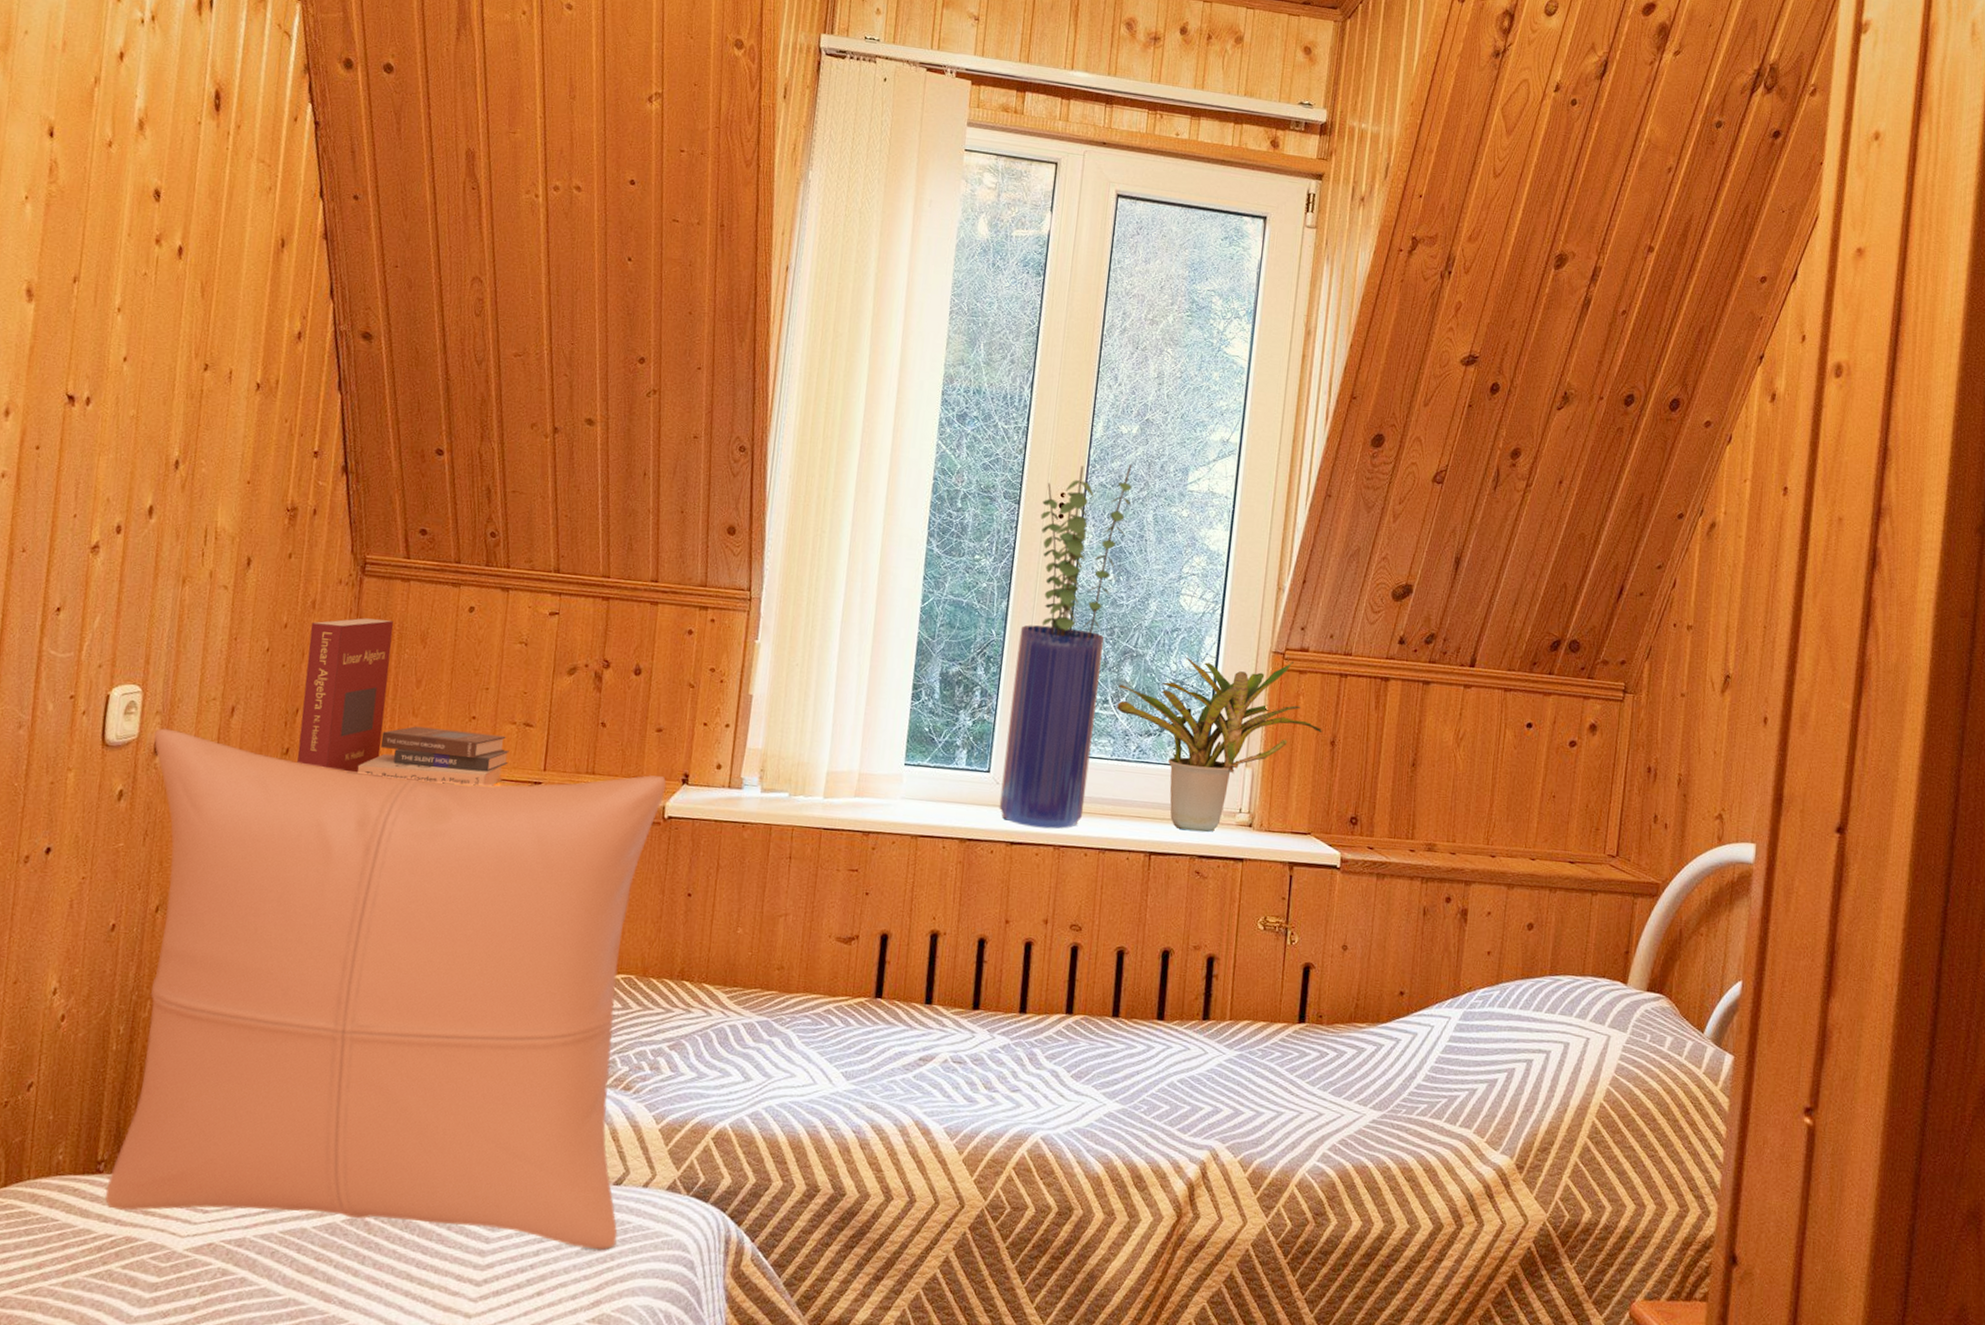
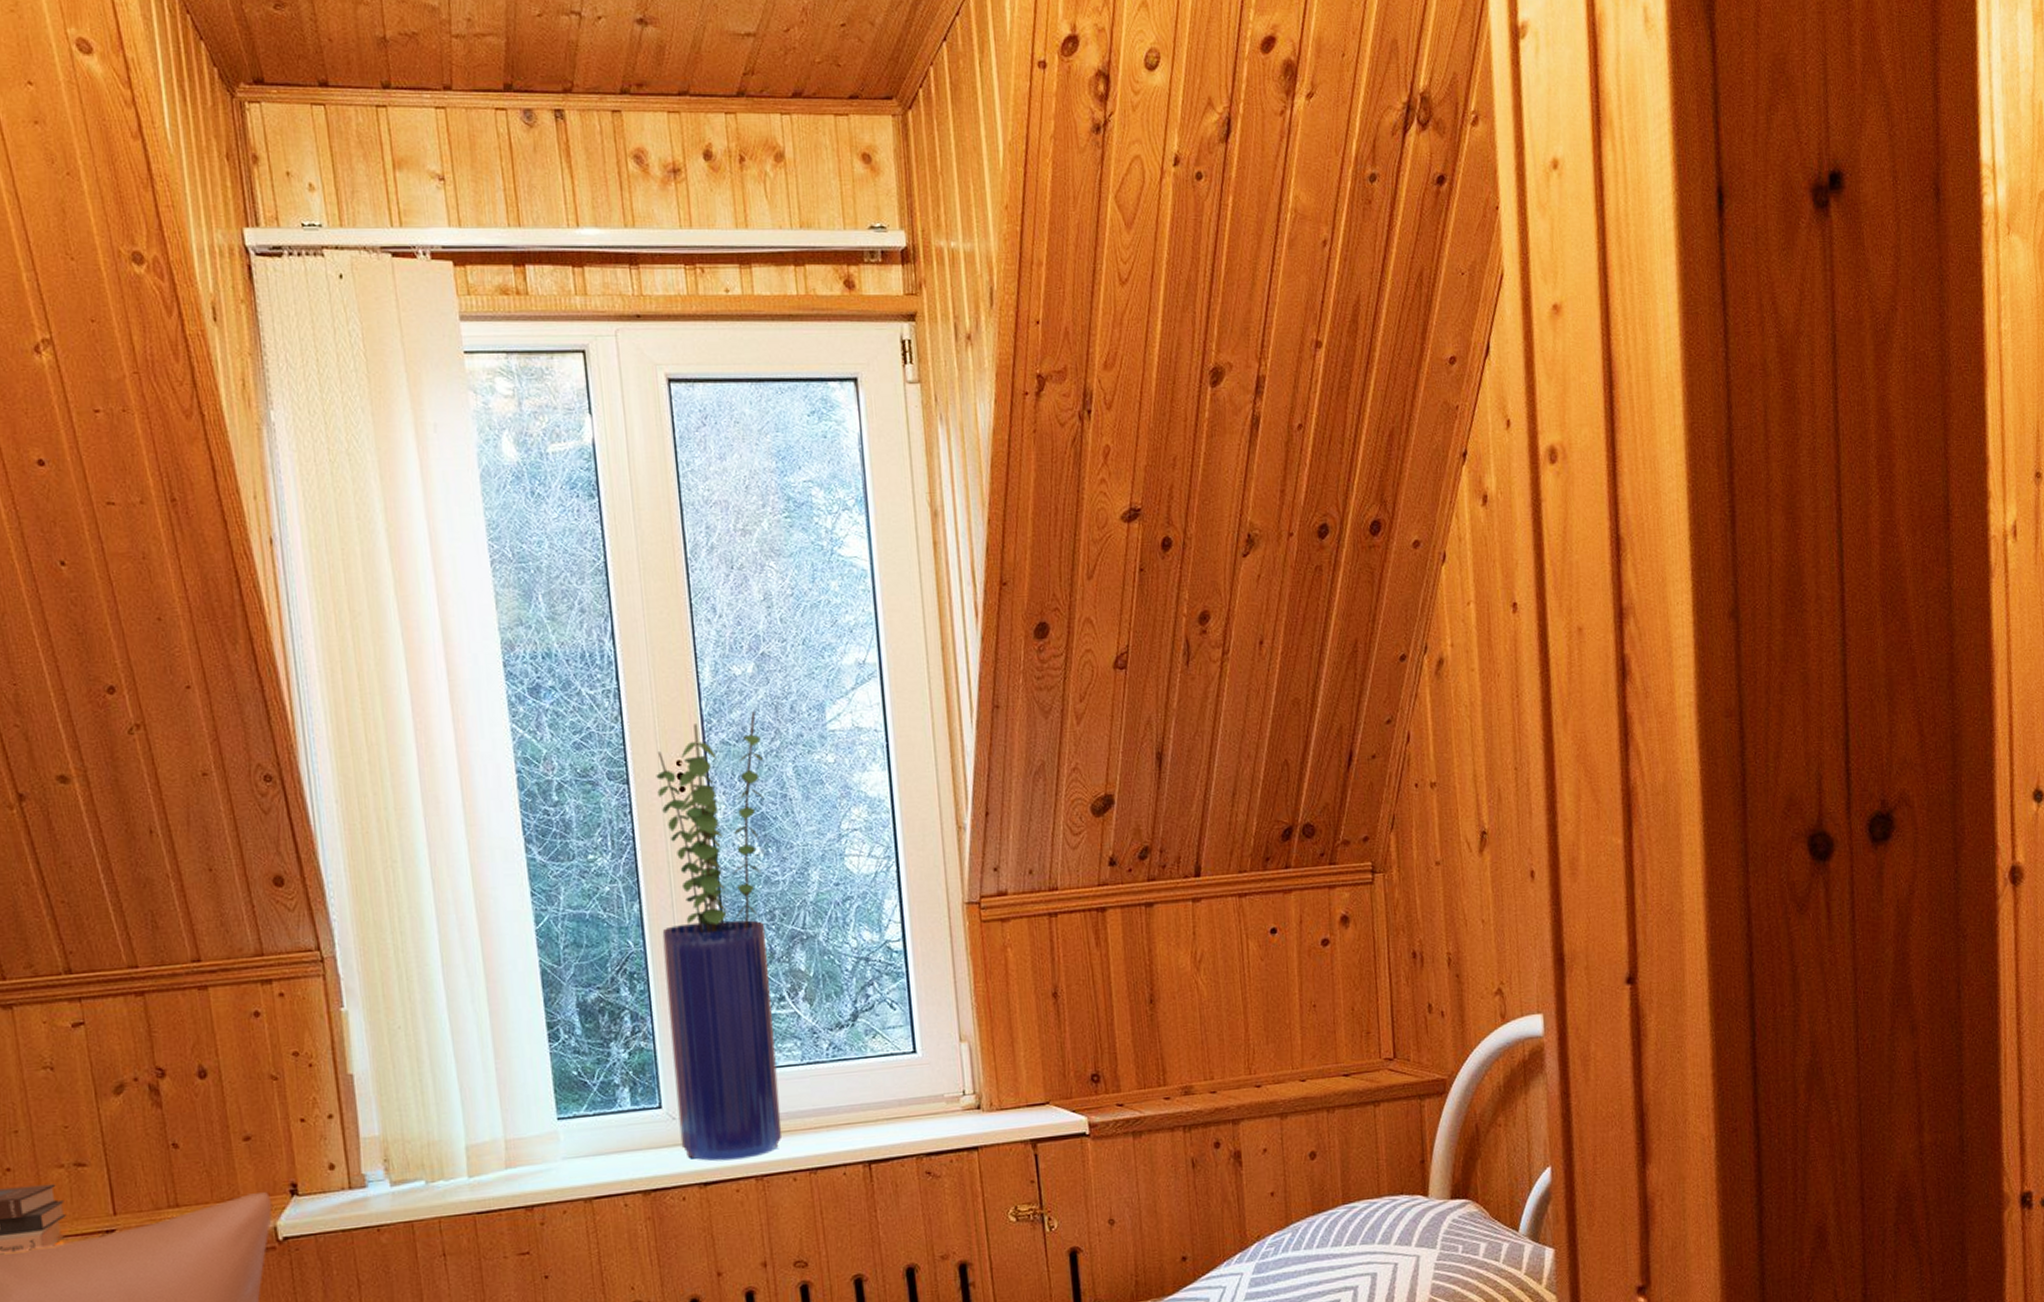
potted plant: present [1116,658,1322,833] -> none [793,909,1040,1129]

